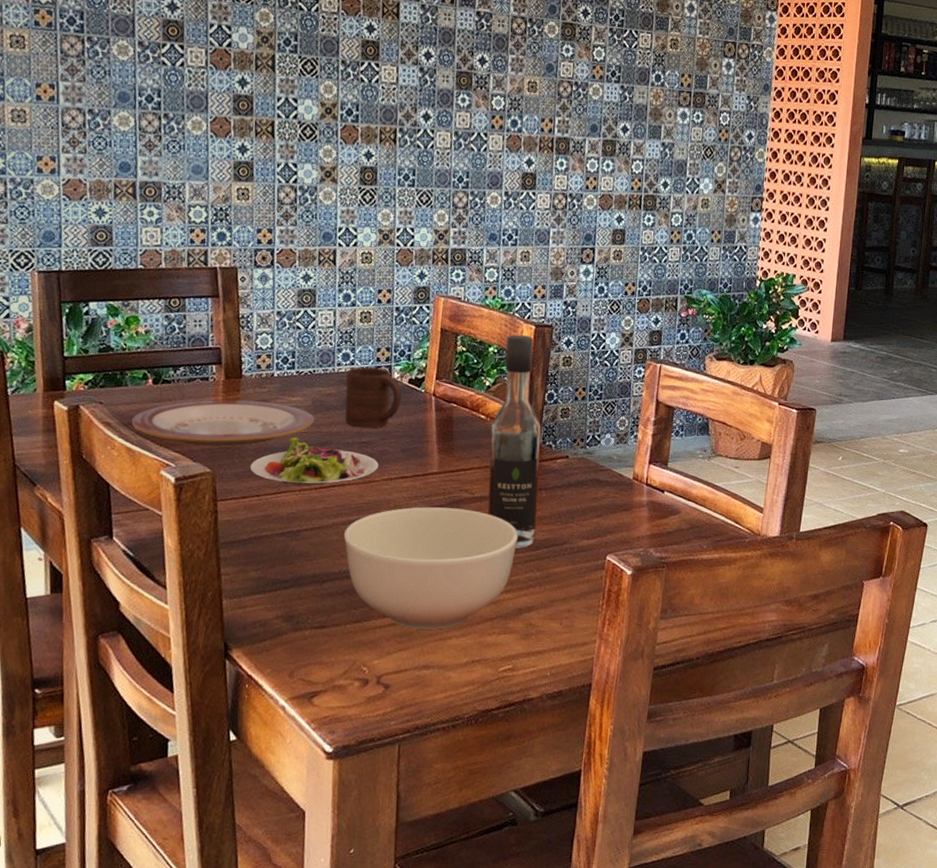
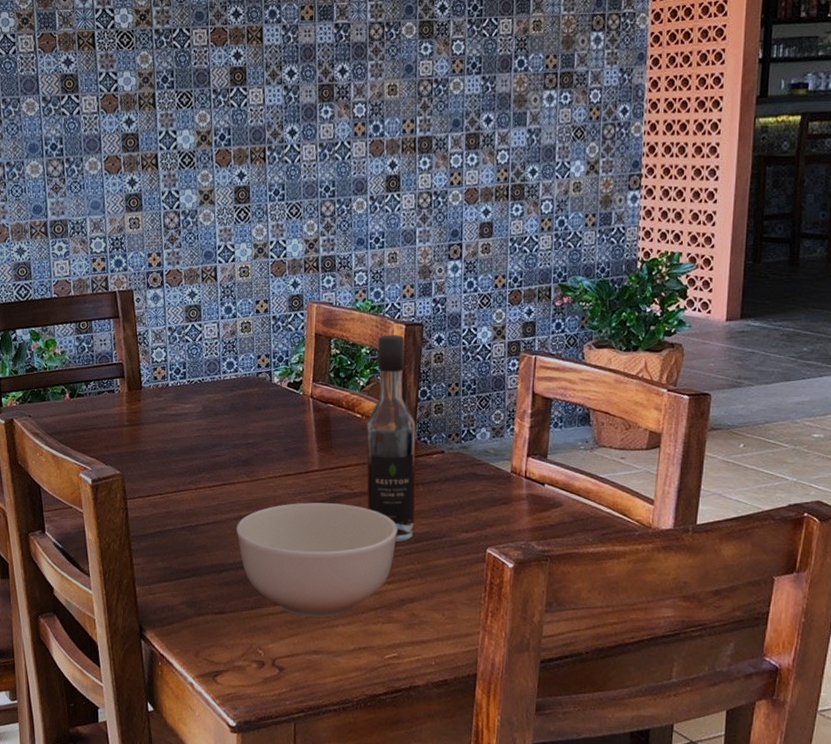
plate: present [131,400,315,447] -> none [54,409,205,451]
salad plate: present [249,437,379,486] -> none [152,441,264,484]
cup: present [345,367,403,429] -> none [231,374,283,431]

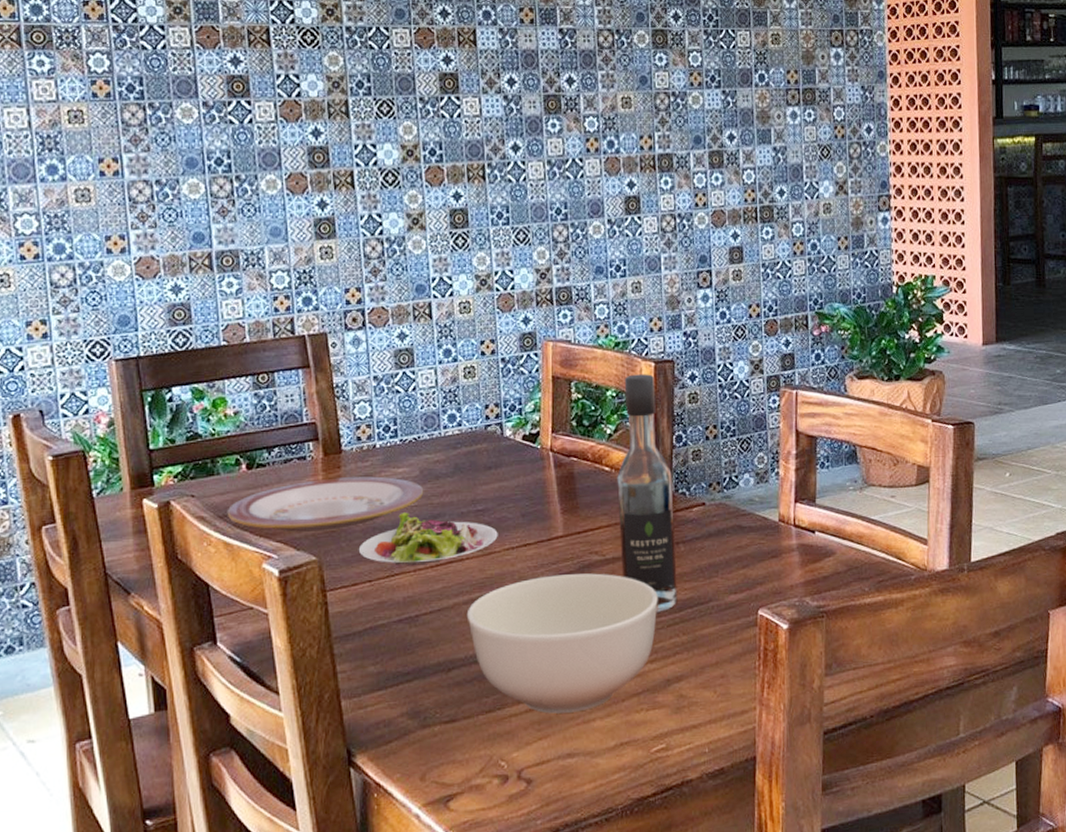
plate: none [54,409,205,451] -> present [227,476,424,532]
salad plate: none [152,441,264,484] -> present [358,512,498,565]

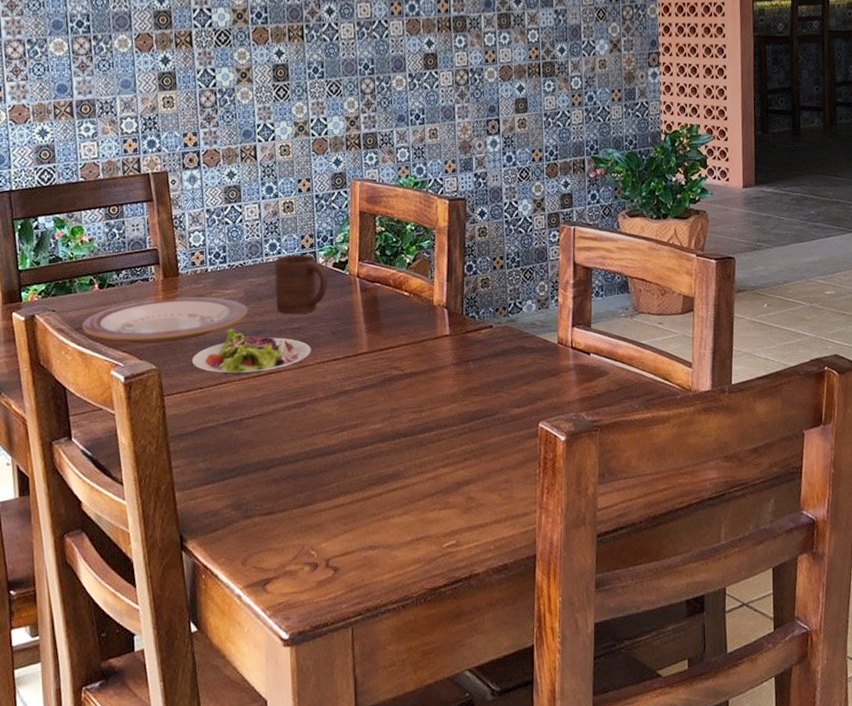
cup: none [455,427,517,495] -> present [275,255,328,315]
bowl: present [466,573,658,714] -> none [283,386,450,510]
bottle: present [617,374,678,612] -> none [415,210,467,422]

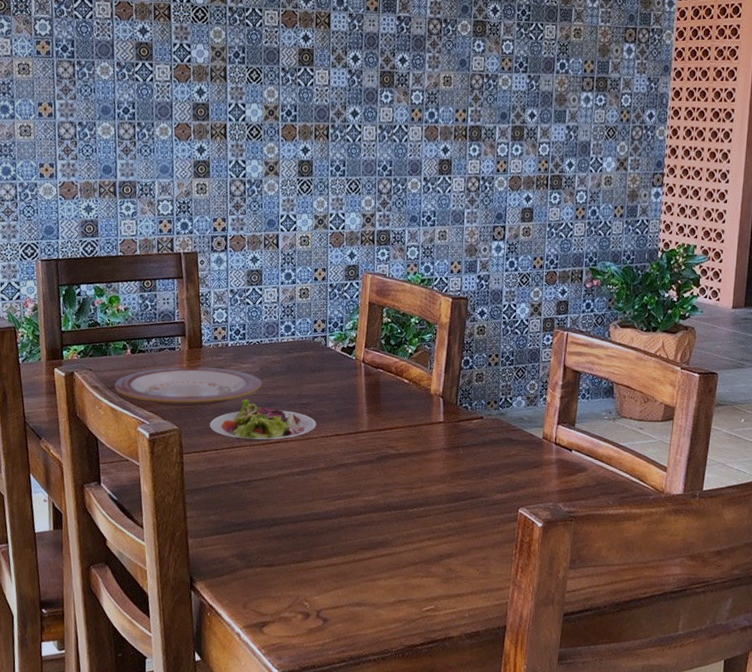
cup: present [275,255,328,315] -> none [287,337,336,392]

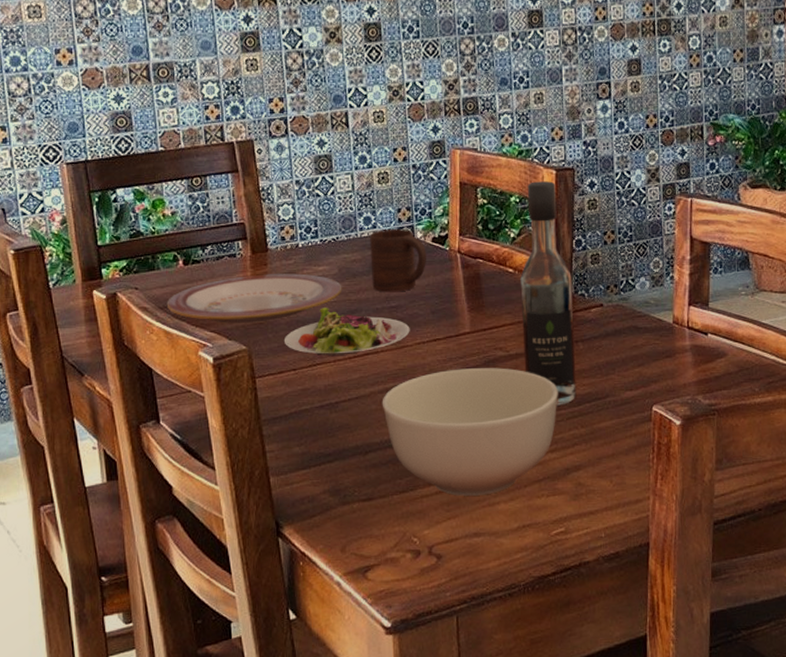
cup: none [287,337,336,392] -> present [370,229,427,293]
bowl: none [287,461,438,572] -> present [382,368,558,496]
bottle: none [411,306,458,501] -> present [520,181,577,406]

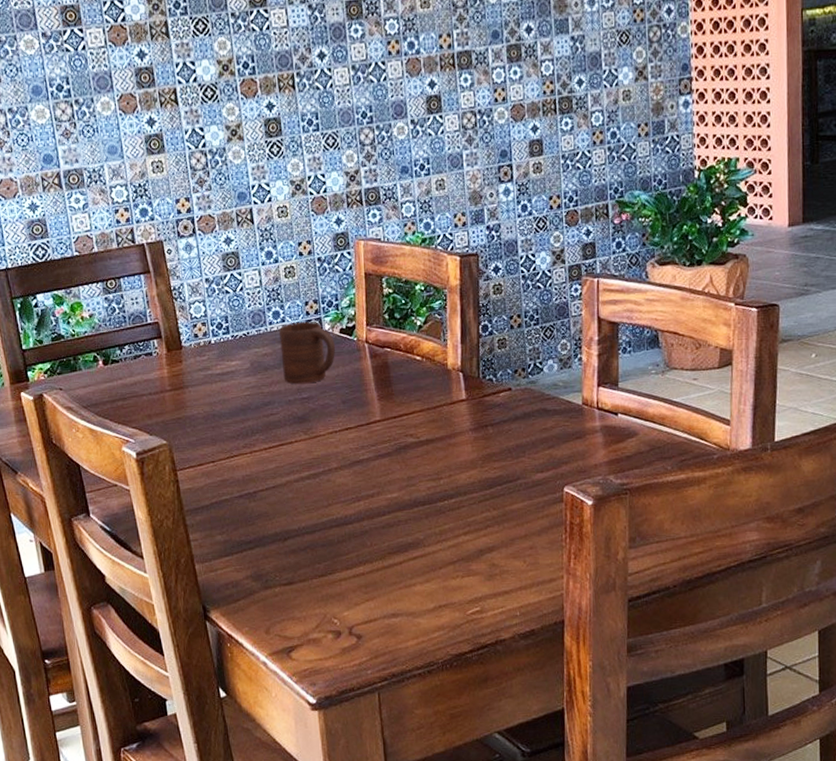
plate: present [166,273,342,323] -> none [89,369,255,420]
salad plate: present [283,307,410,356] -> none [201,401,322,448]
bowl: present [382,368,558,496] -> none [298,454,470,579]
bottle: present [520,181,577,406] -> none [428,268,488,489]

